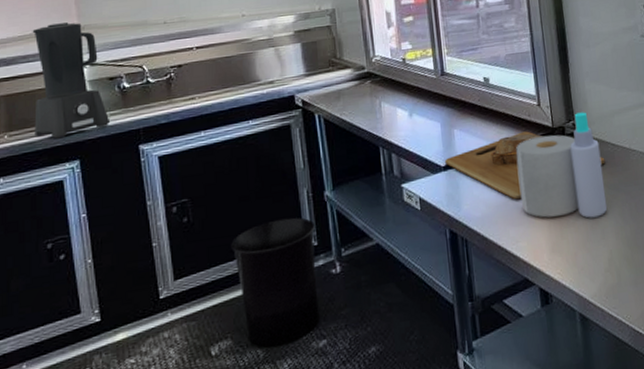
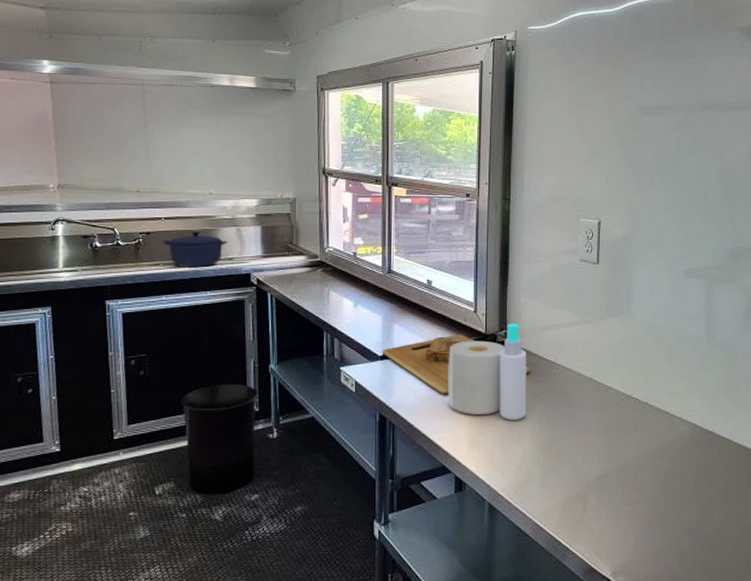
blender: present [32,22,111,139] -> none [12,179,82,285]
cooking pot: none [196,55,267,98] -> present [163,230,228,268]

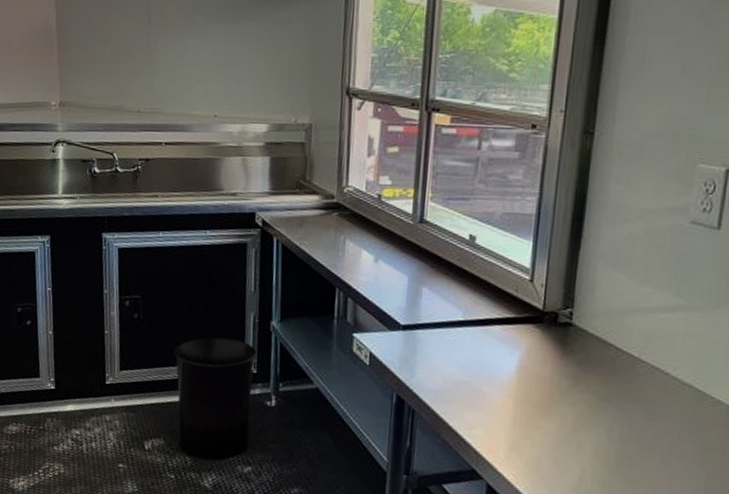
cooking pot: present [163,230,228,268] -> none [162,158,232,203]
cutting board: present [383,334,530,395] -> none [406,307,603,383]
paper towel roll: present [448,340,505,414] -> none [485,317,570,415]
spray bottle: present [499,323,527,420] -> none [553,300,599,427]

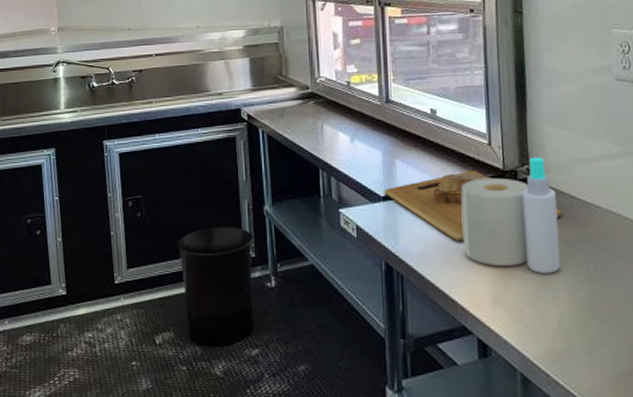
cutting board: none [406,307,603,383] -> present [385,171,562,242]
paper towel roll: none [485,317,570,415] -> present [460,177,529,266]
spray bottle: none [553,300,599,427] -> present [522,157,561,274]

